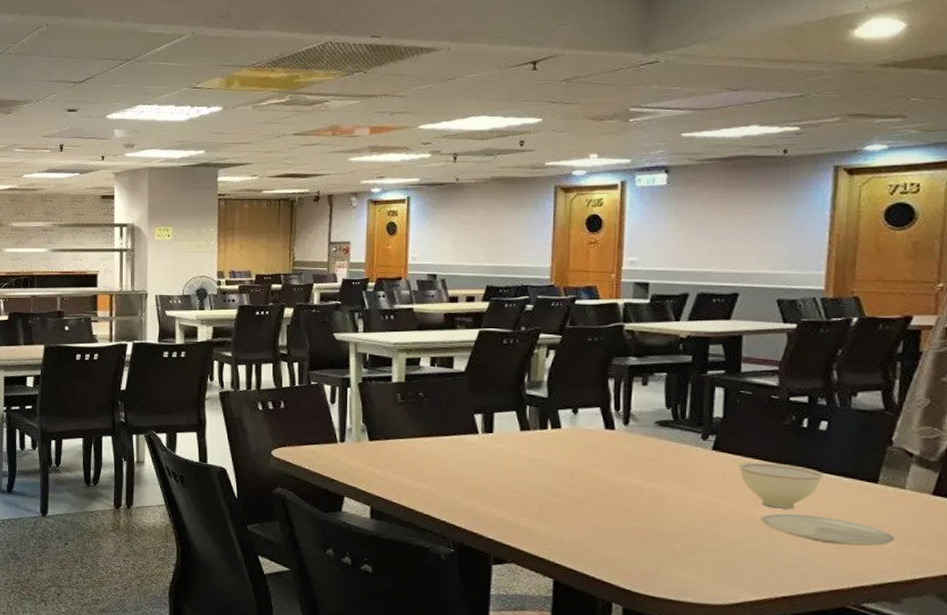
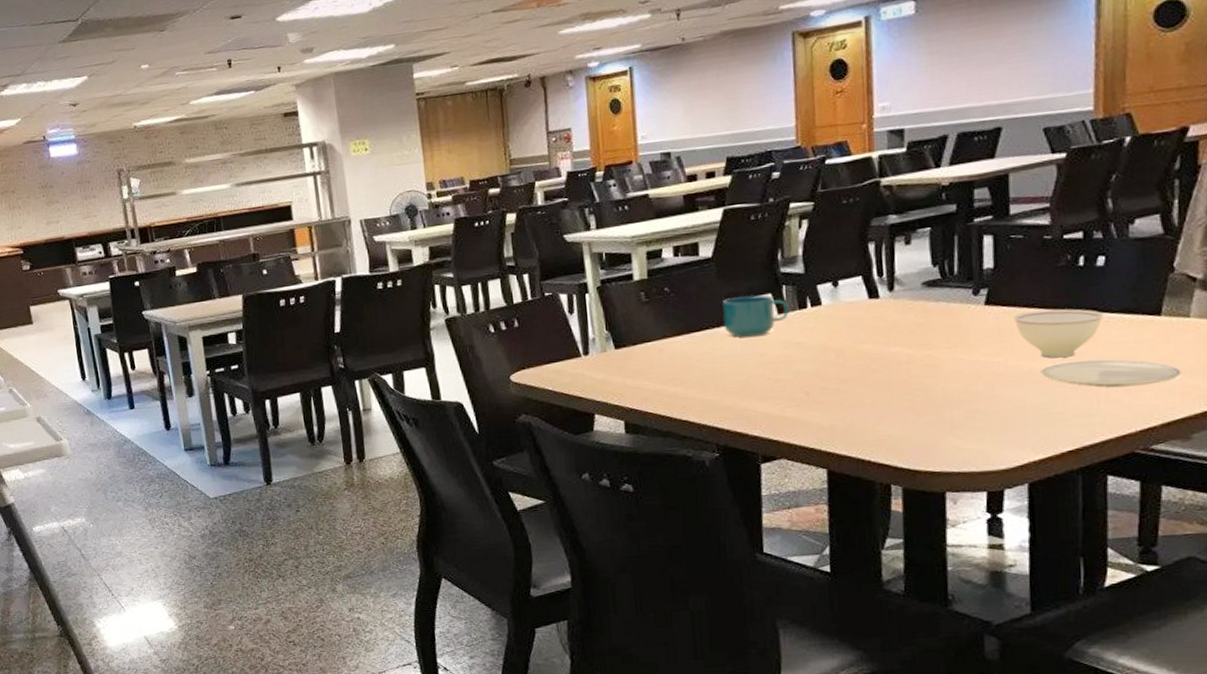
cup: none [469,410,530,448] -> present [722,294,789,337]

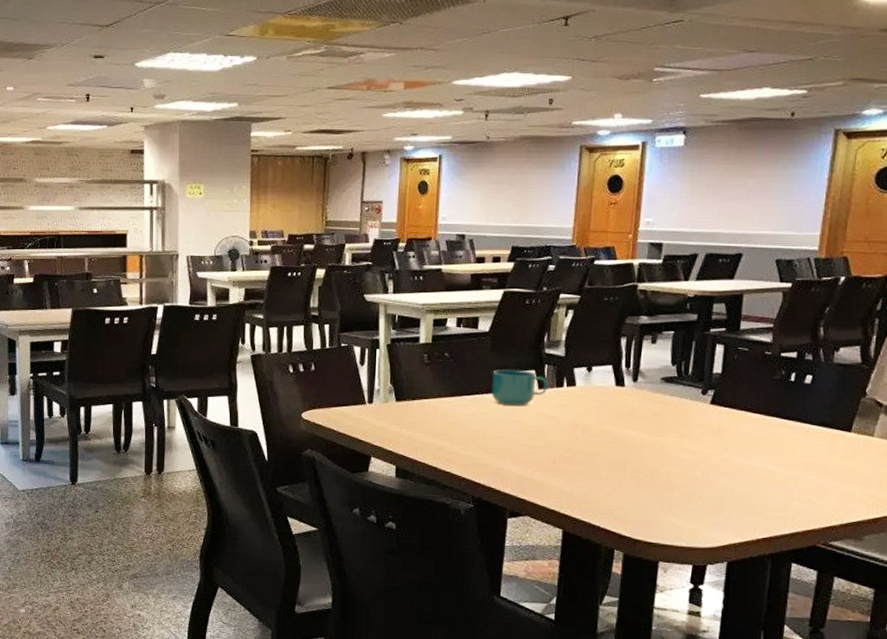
bowl: present [1013,308,1103,358] -> none [732,414,805,458]
plate: present [1040,359,1182,388] -> none [749,461,862,490]

